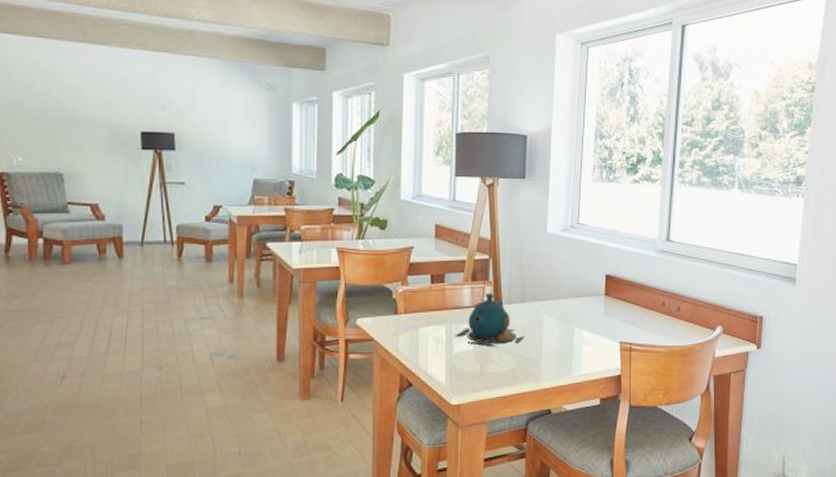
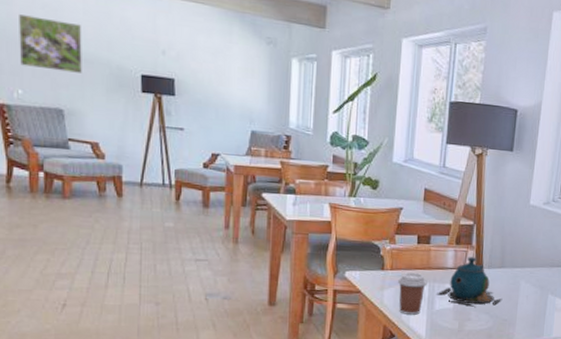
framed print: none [18,82,82,135] -> present [17,14,82,73]
coffee cup: none [413,315,444,360] -> present [398,272,427,315]

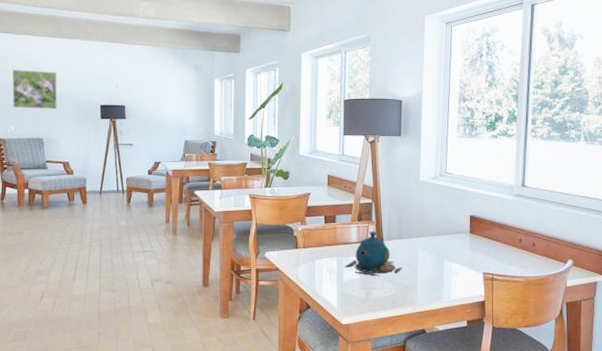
coffee cup: present [398,272,427,315] -> none [310,249,336,287]

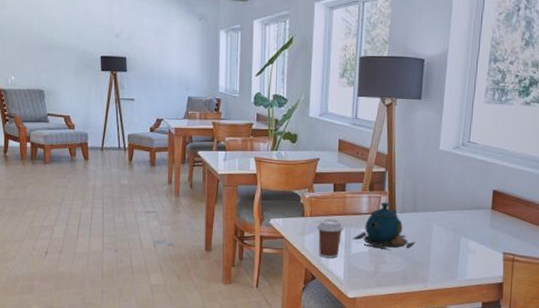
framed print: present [12,70,57,109] -> none [10,16,57,59]
coffee cup: none [310,249,336,287] -> present [317,219,344,258]

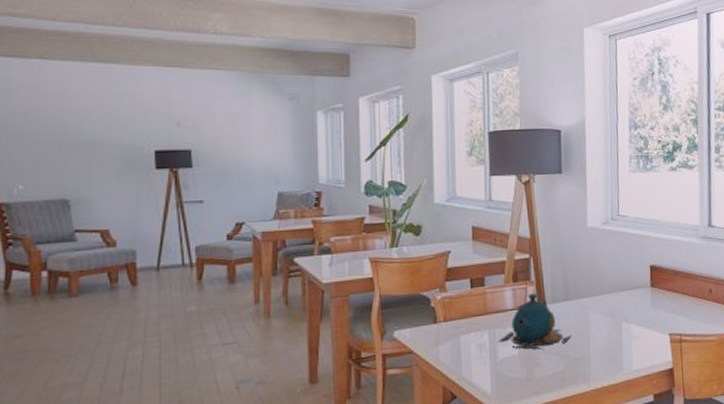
coffee cup: present [317,219,344,258] -> none [454,321,487,370]

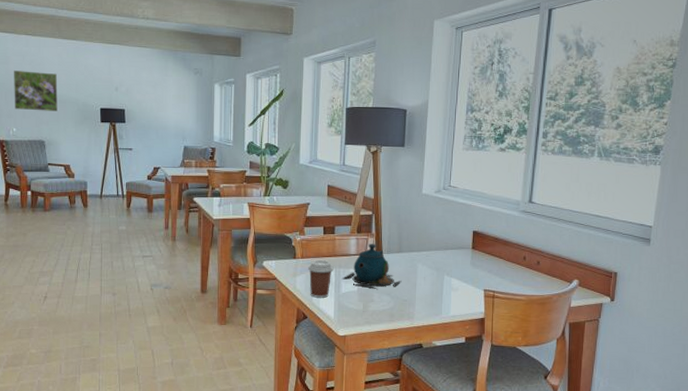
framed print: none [18,106,89,160] -> present [13,71,58,111]
coffee cup: none [454,321,487,370] -> present [308,260,334,298]

